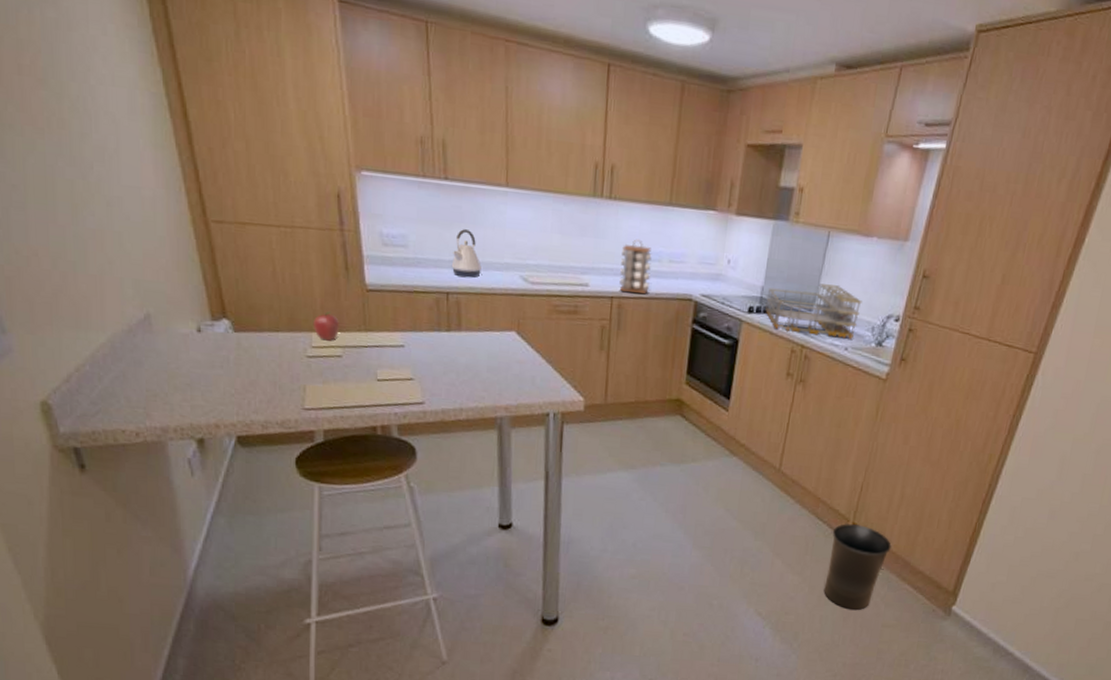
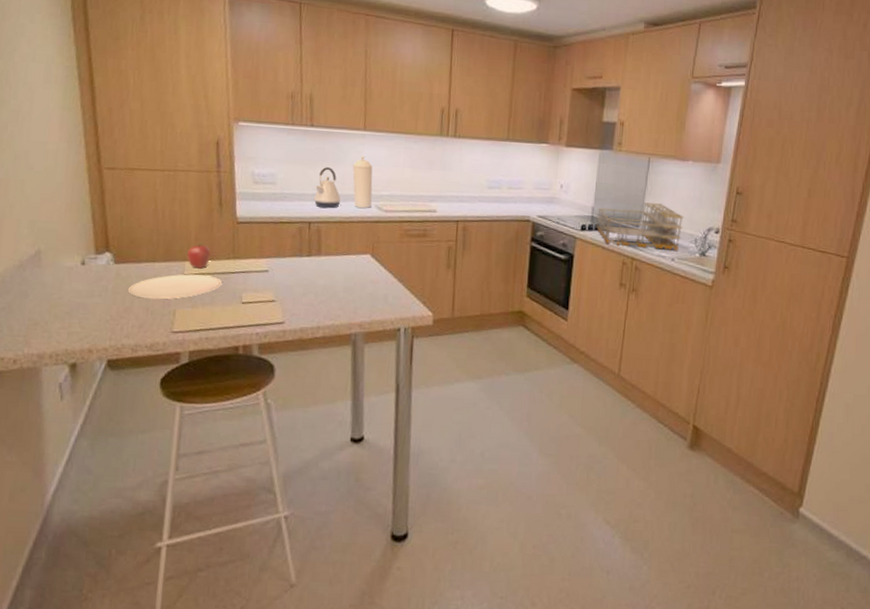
plate: none [251,346,355,373] -> present [127,274,223,300]
canister: none [493,218,517,280] -> present [352,156,373,209]
spice rack: present [619,239,652,294] -> none [464,170,493,218]
waste bin: present [824,524,892,611] -> none [670,426,733,516]

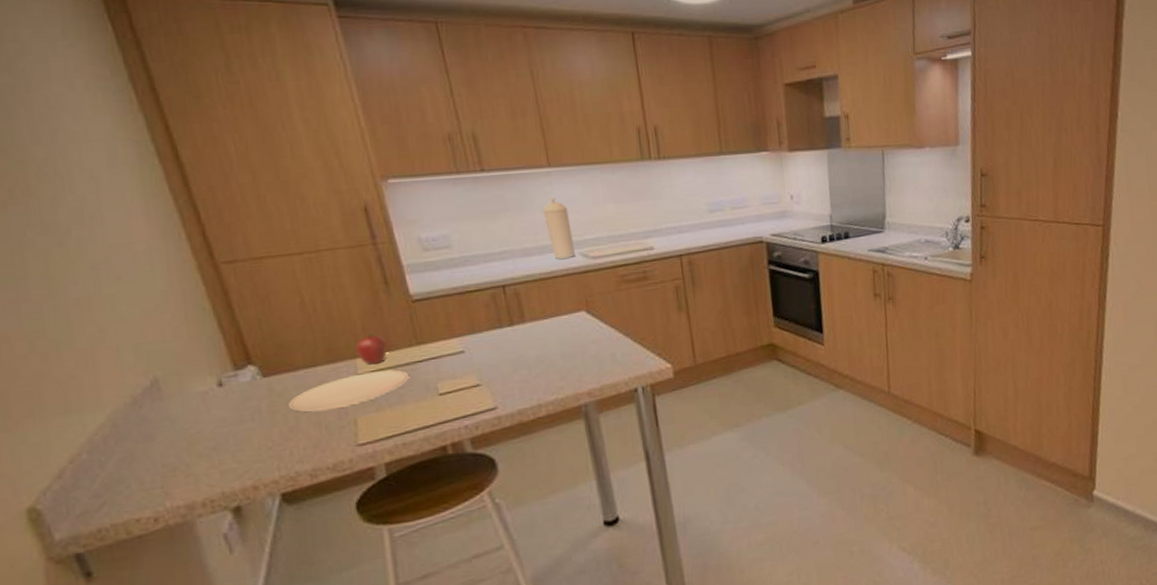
kettle: present [313,167,341,209] -> none [502,217,537,267]
dish rack: present [596,202,684,251] -> none [836,199,930,254]

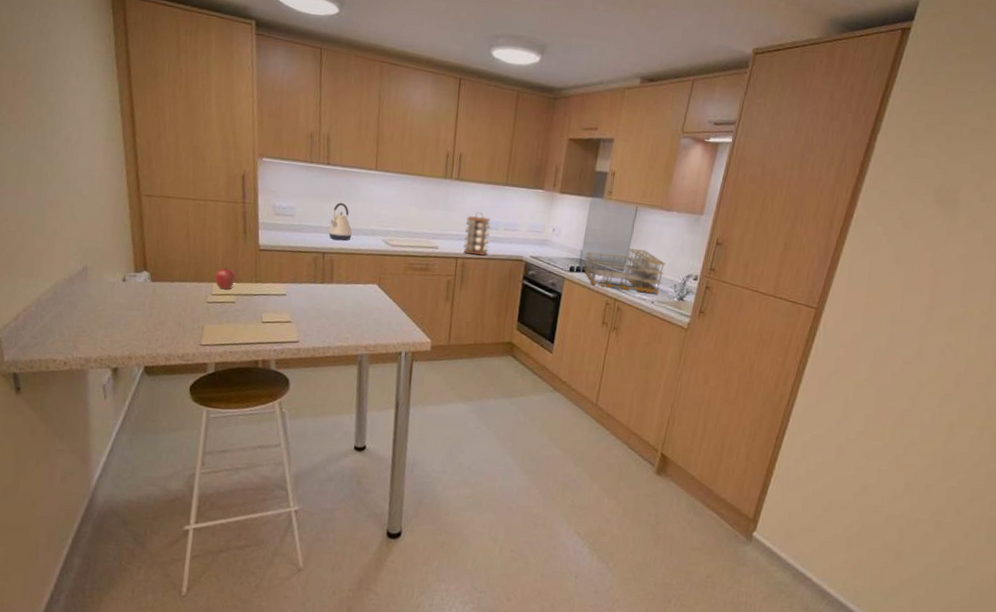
plate: present [287,369,410,413] -> none [162,294,245,316]
kettle: none [502,217,537,267] -> present [328,203,352,241]
canister: present [542,198,575,260] -> none [363,194,382,243]
spice rack: none [681,193,717,248] -> present [463,211,491,256]
dish rack: none [836,199,930,254] -> present [584,248,666,294]

